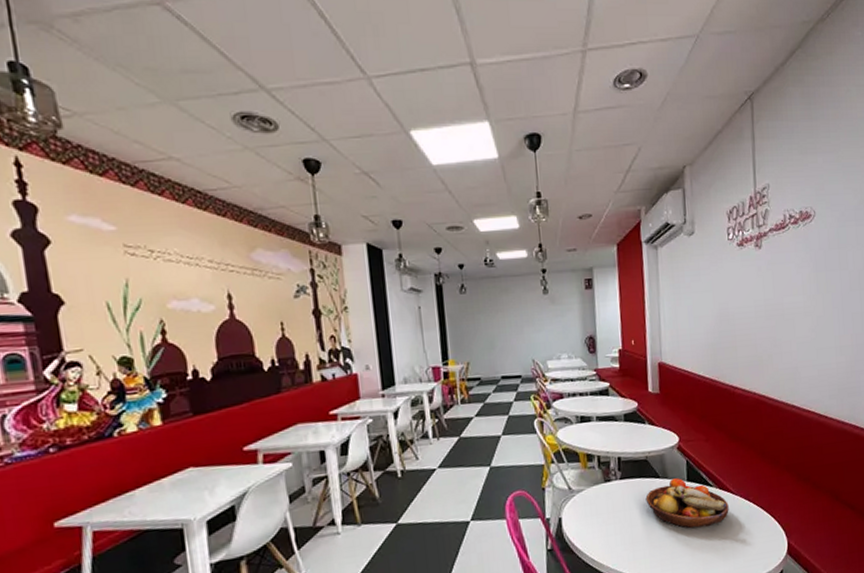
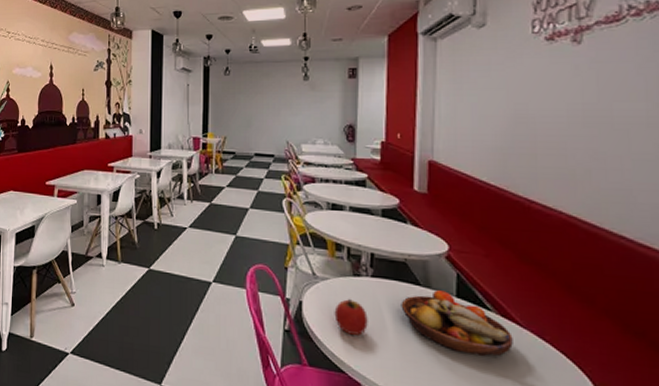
apple: none [591,504,621,538] -> present [334,298,368,335]

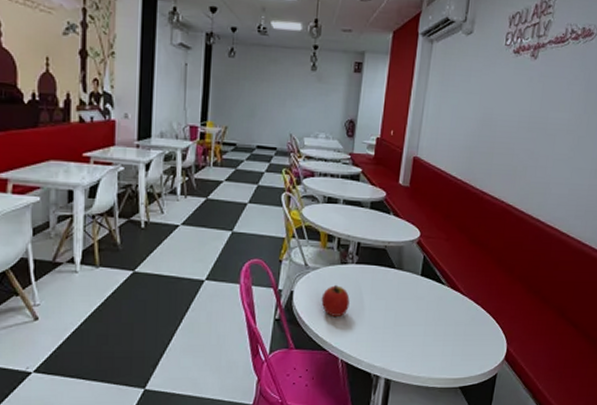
fruit bowl: present [401,290,513,356] -> none [377,271,457,321]

